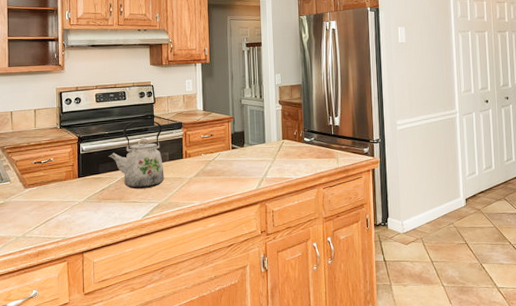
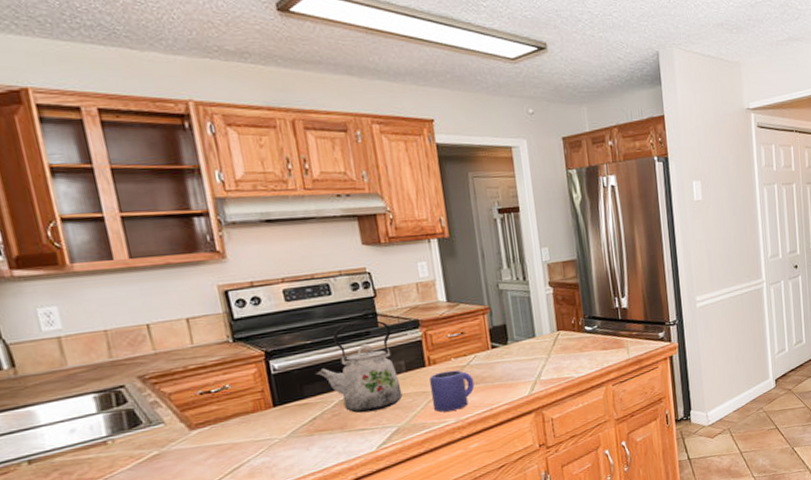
mug: none [184,163,217,195] -> present [430,370,475,413]

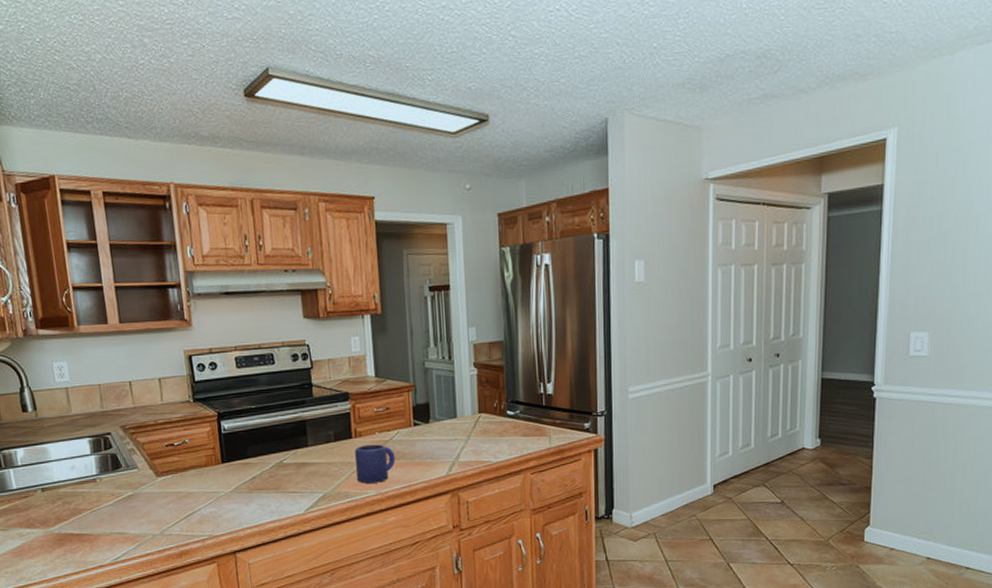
kettle: present [314,320,403,413] -> none [256,390,330,477]

